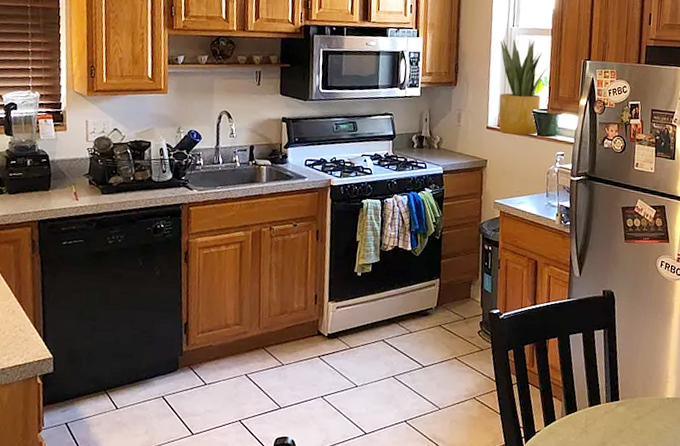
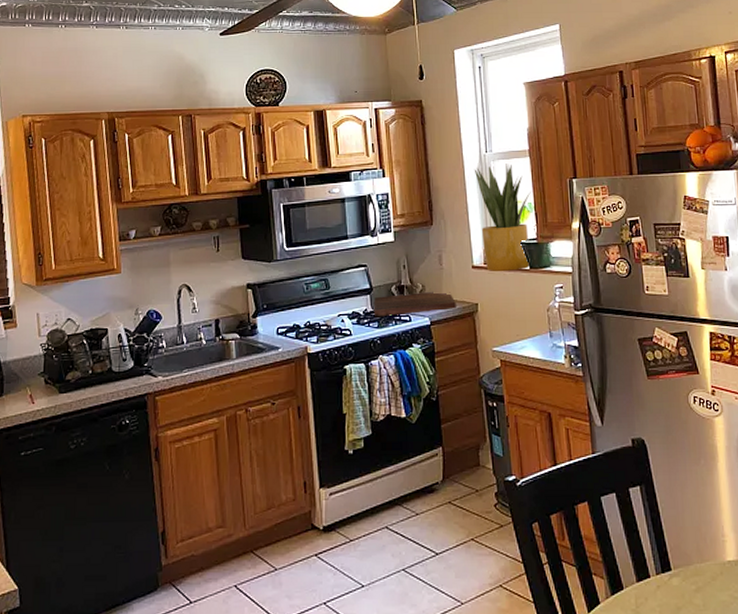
cutting board: none [394,143,468,163] -> present [373,291,456,317]

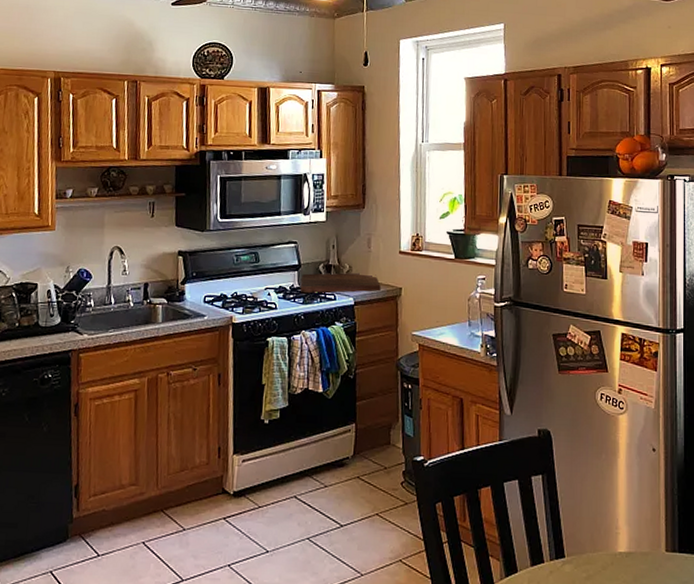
planter: present [474,163,531,272] -> none [409,155,463,260]

